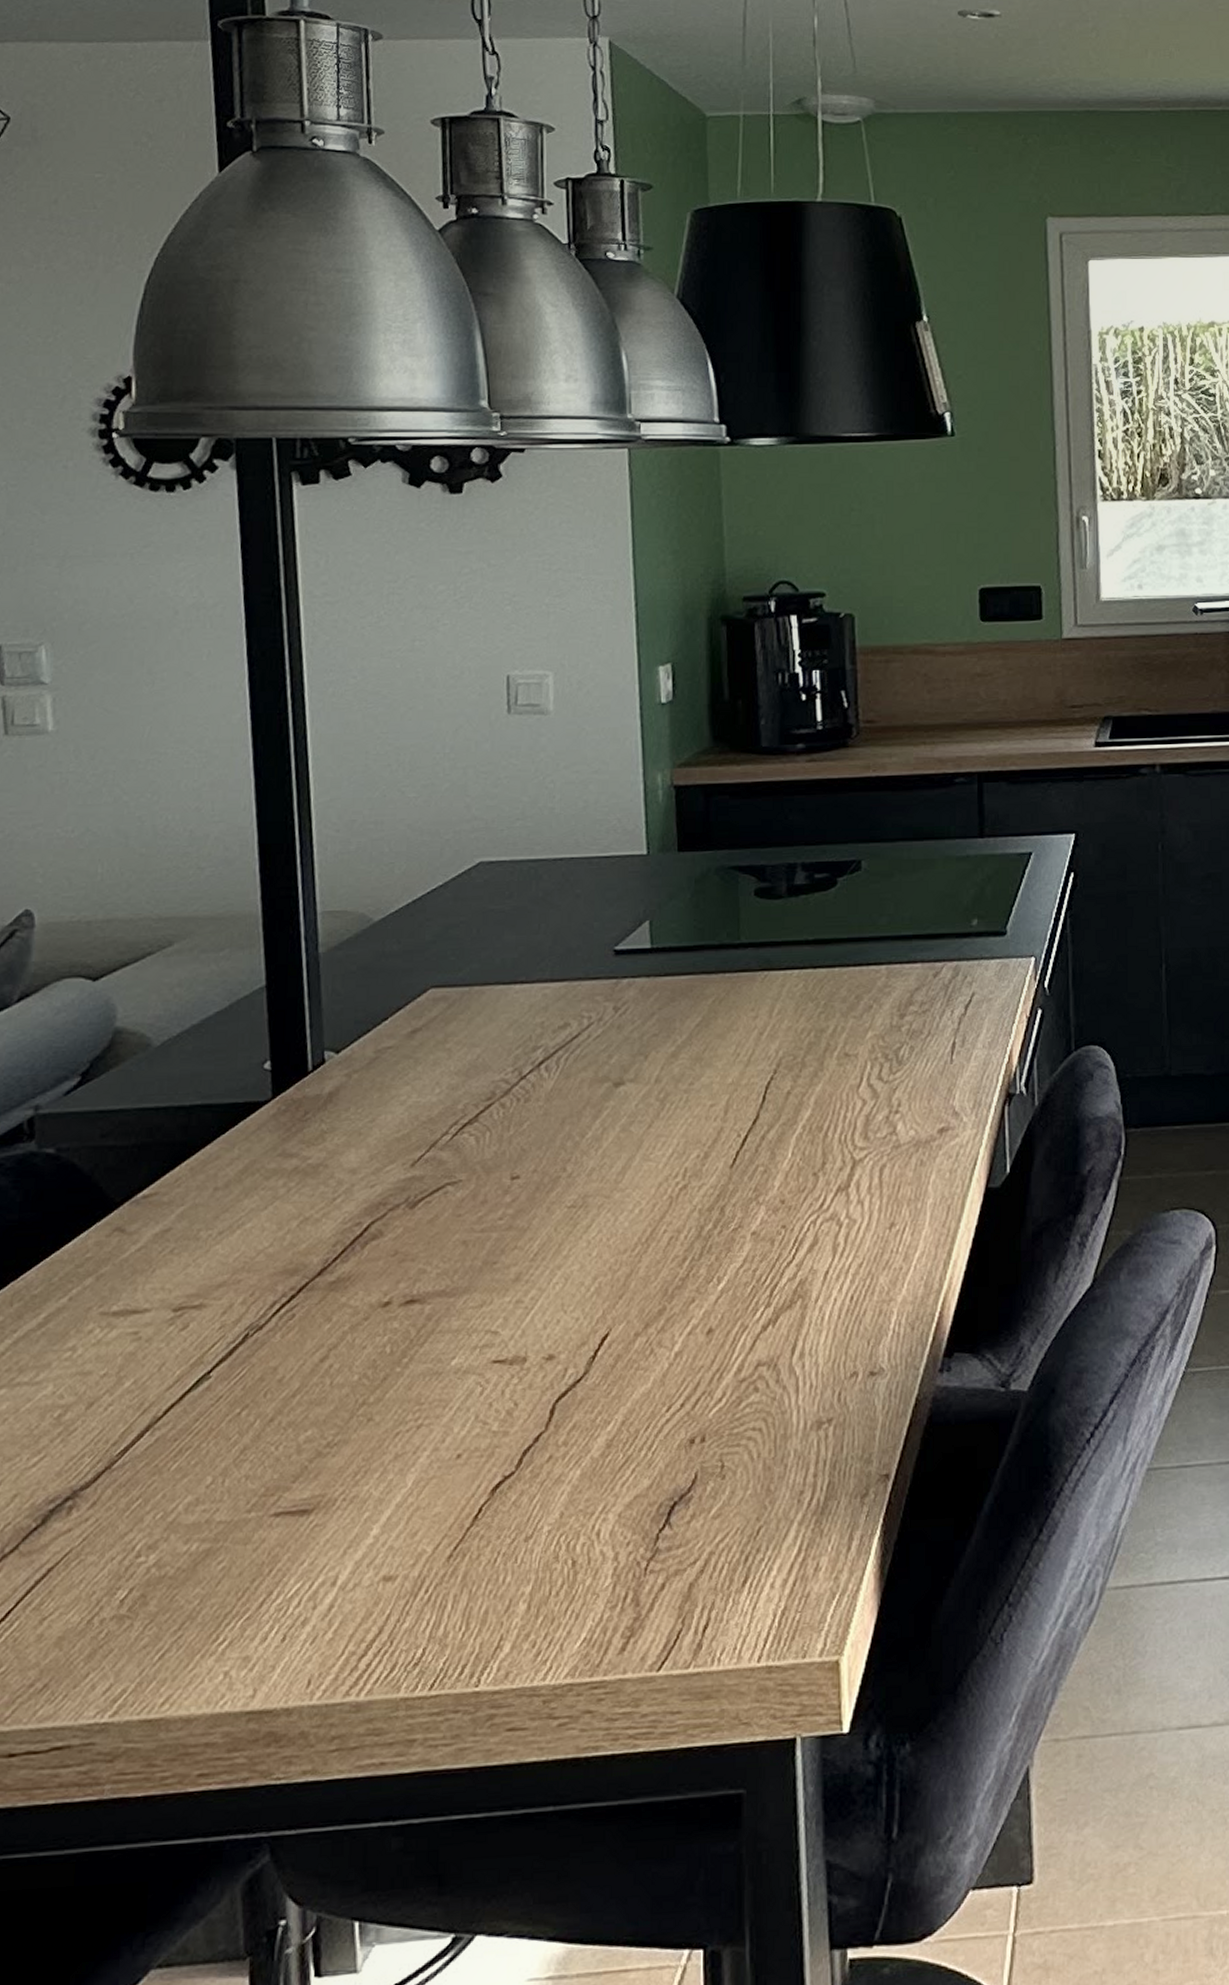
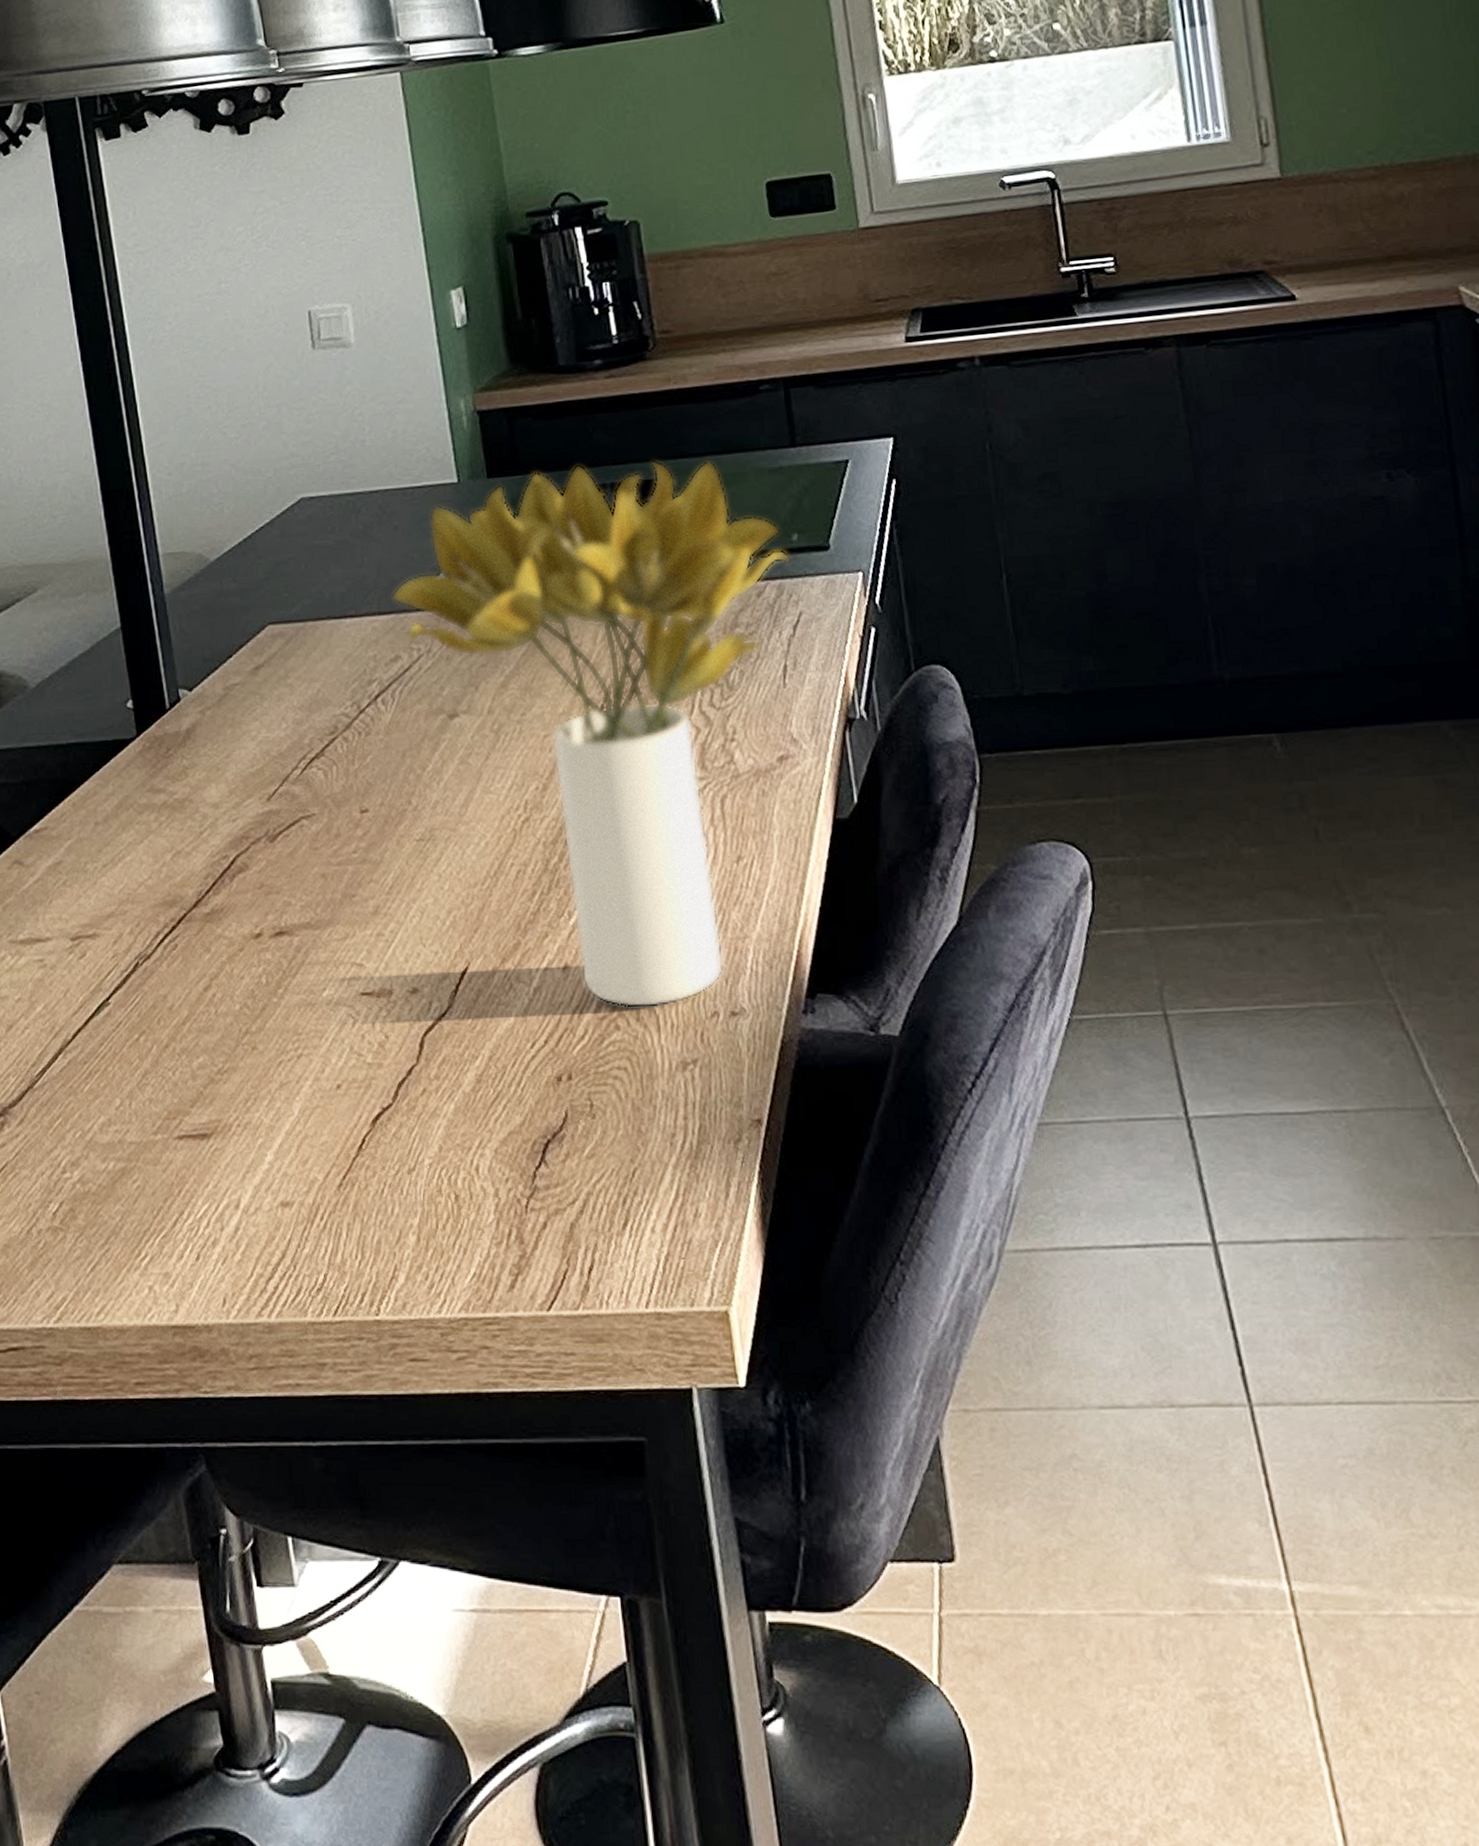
flower bouquet: none [566,843,969,1370] -> present [391,460,791,1008]

